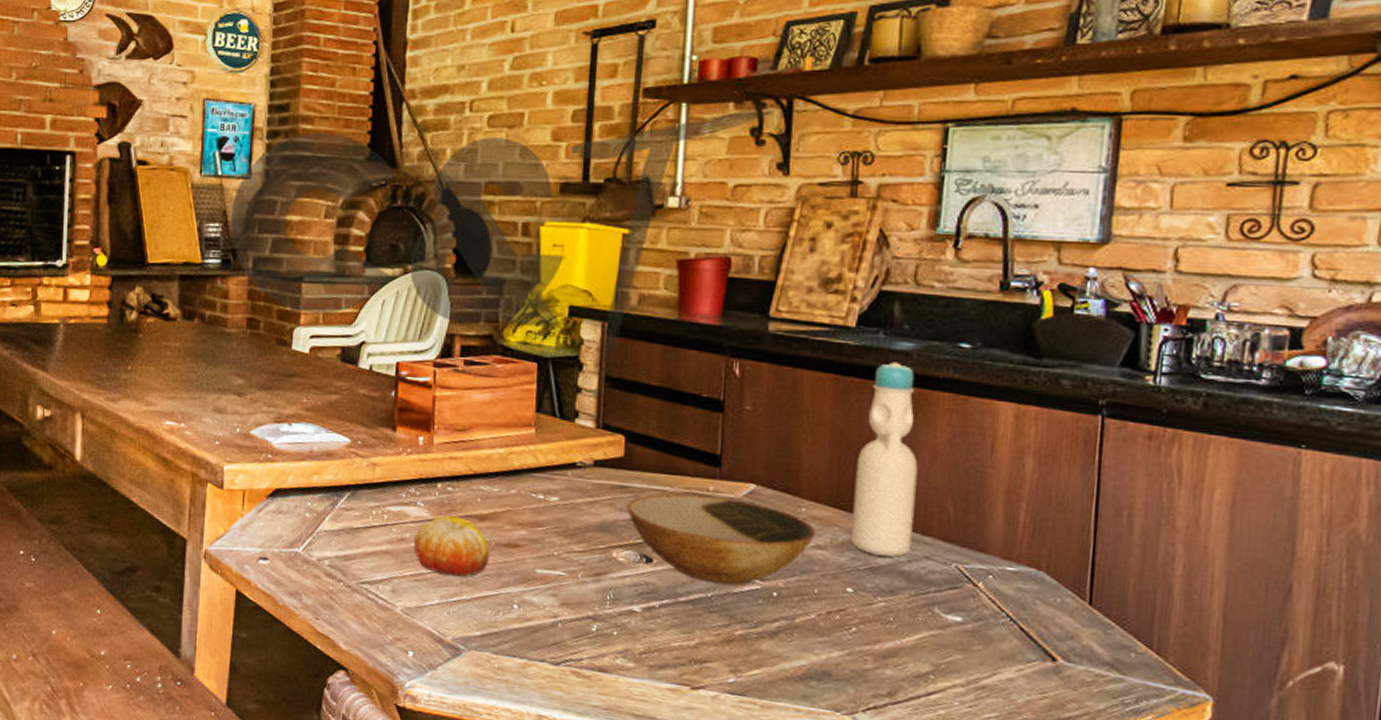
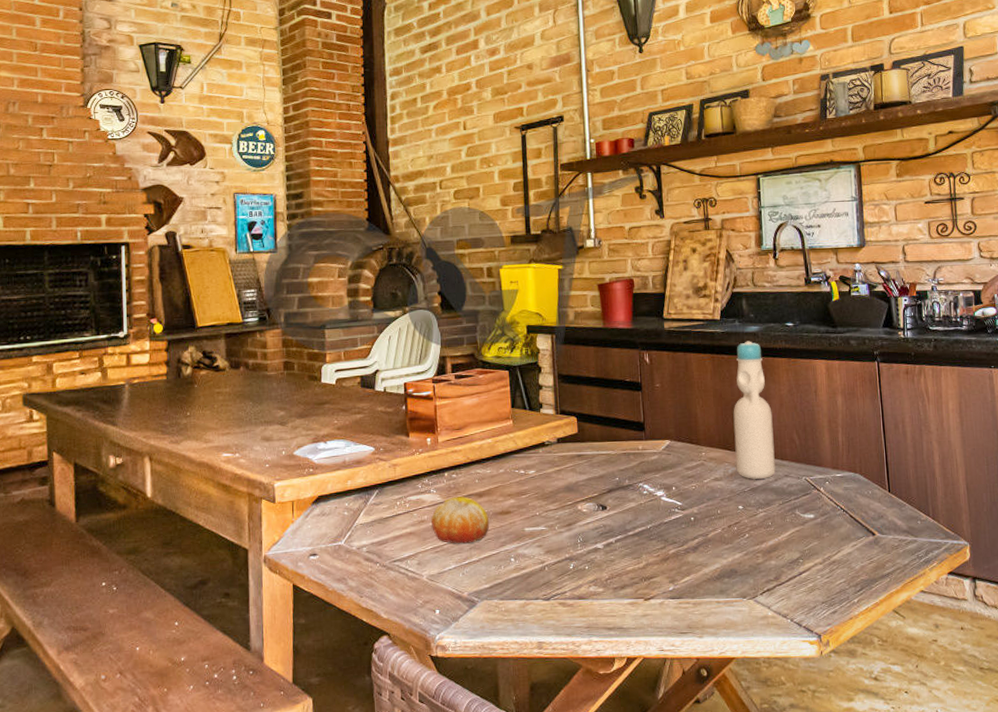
bowl: present [626,493,816,585] -> none [584,453,714,518]

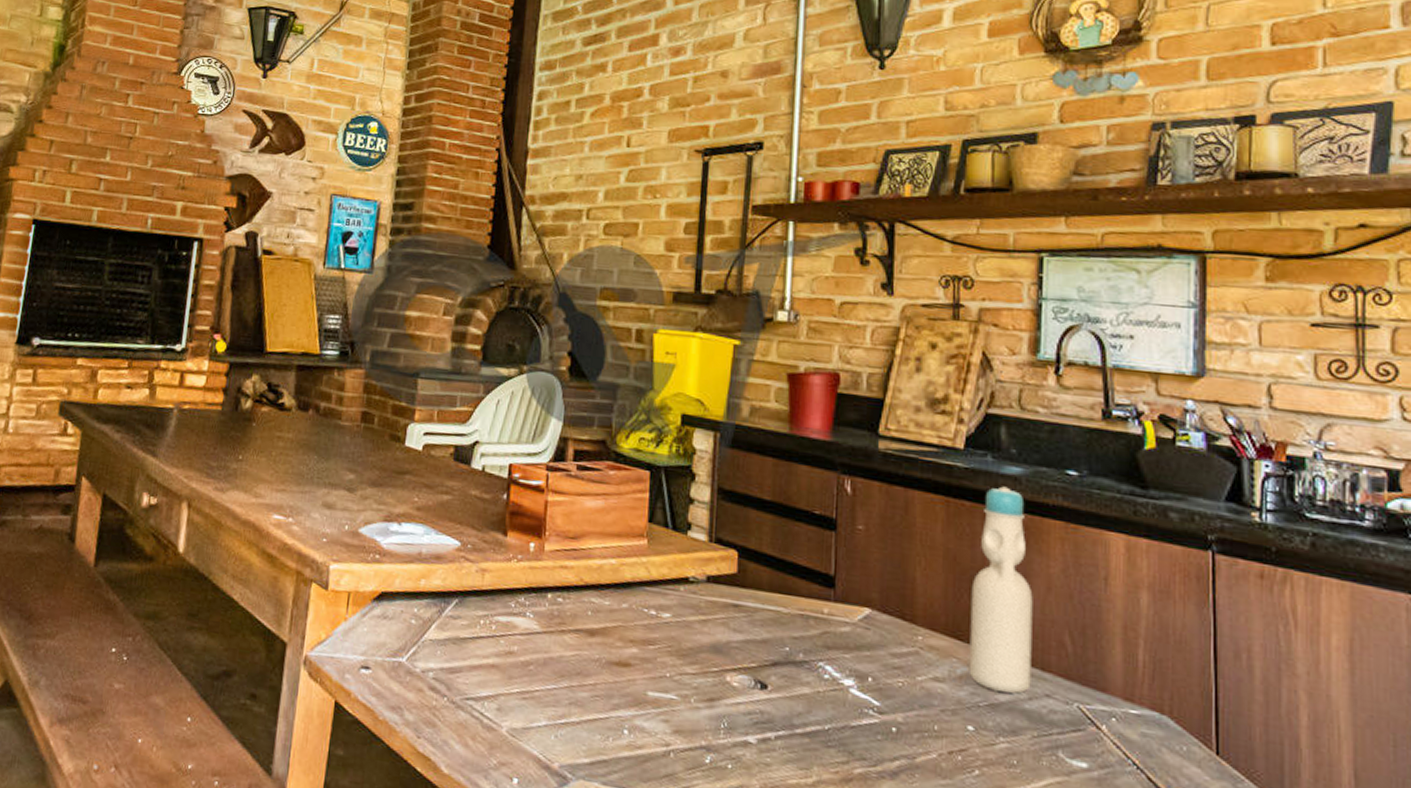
fruit: present [431,496,490,544] -> none [522,628,601,697]

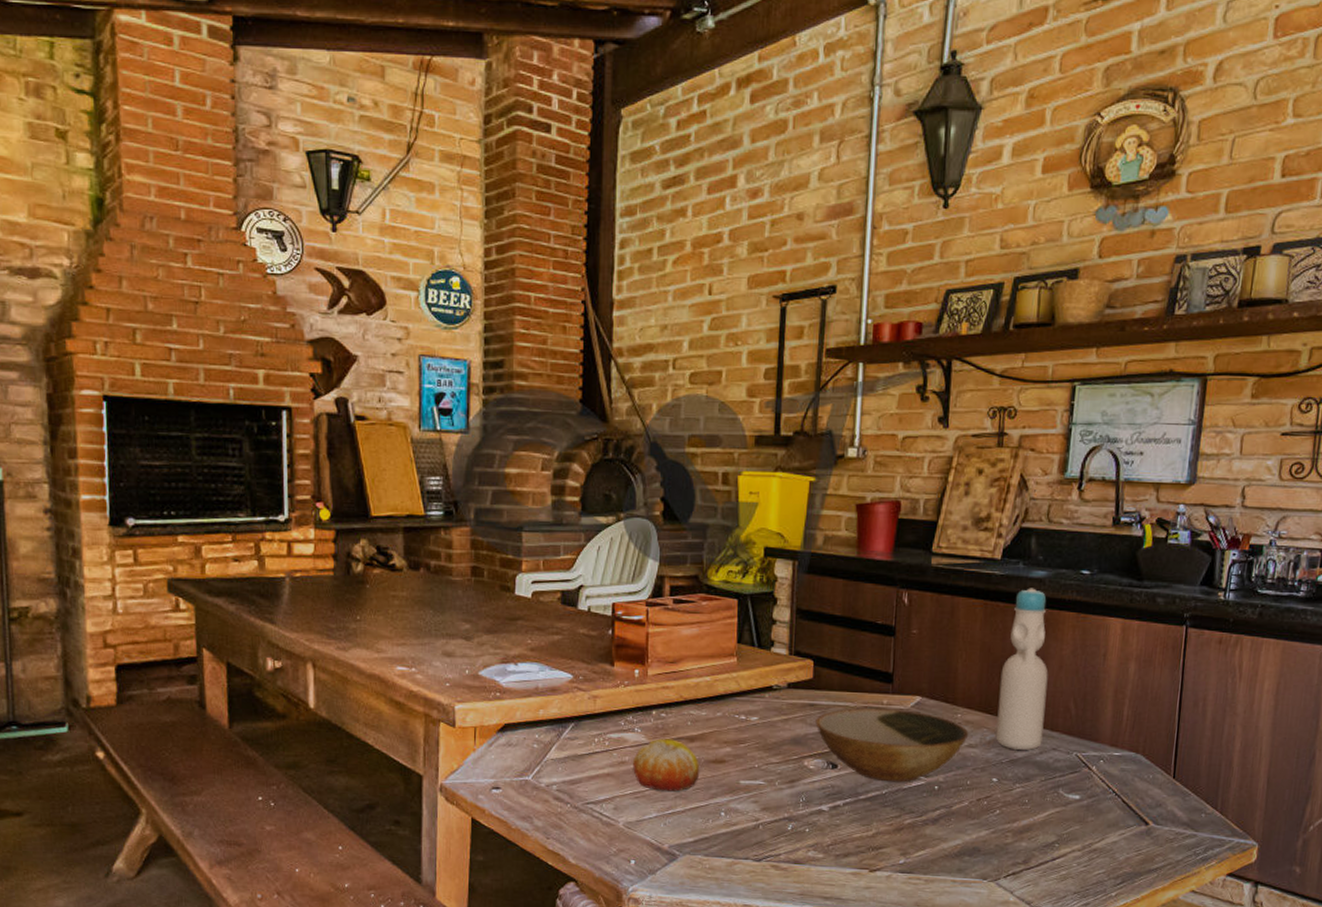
fruit: none [522,628,601,697] -> present [633,739,700,792]
bowl: none [740,614,934,718] -> present [815,708,969,782]

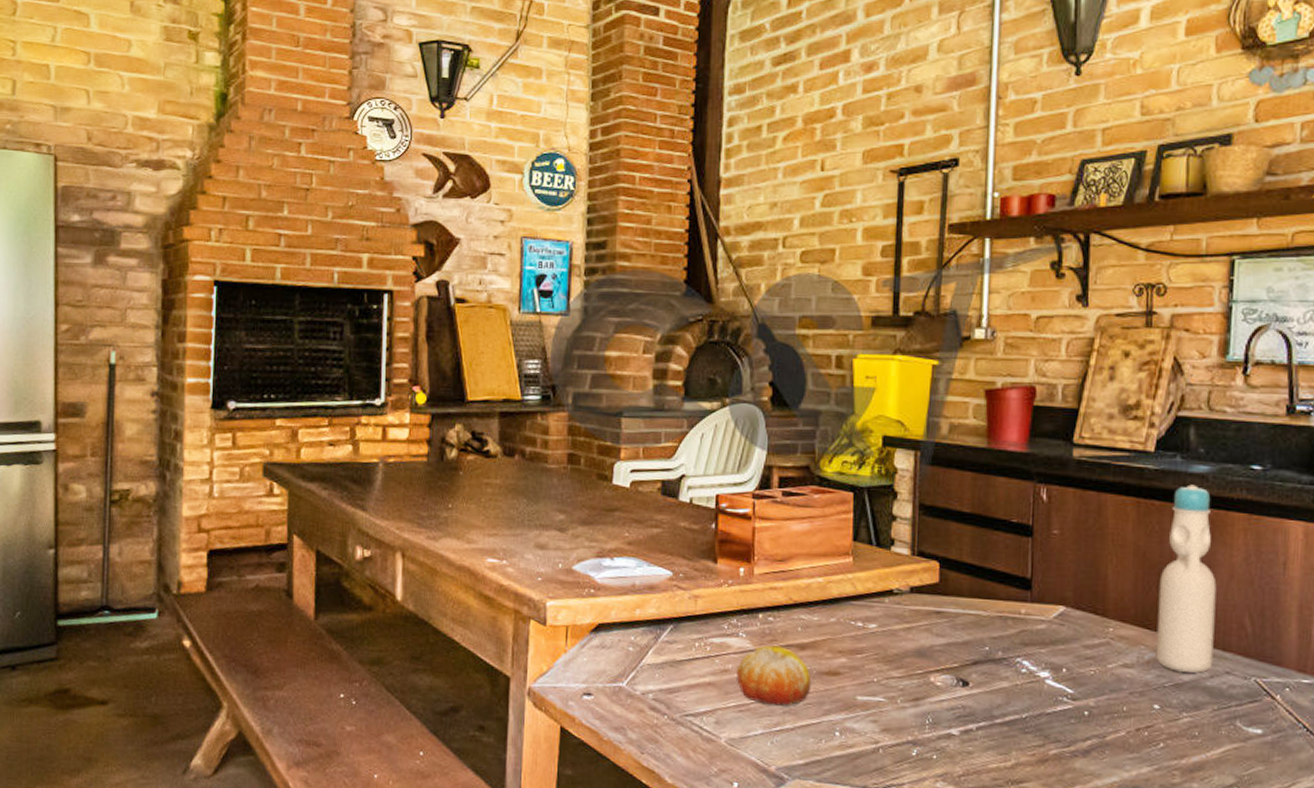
bowl: present [815,708,969,782] -> none [942,617,1123,706]

